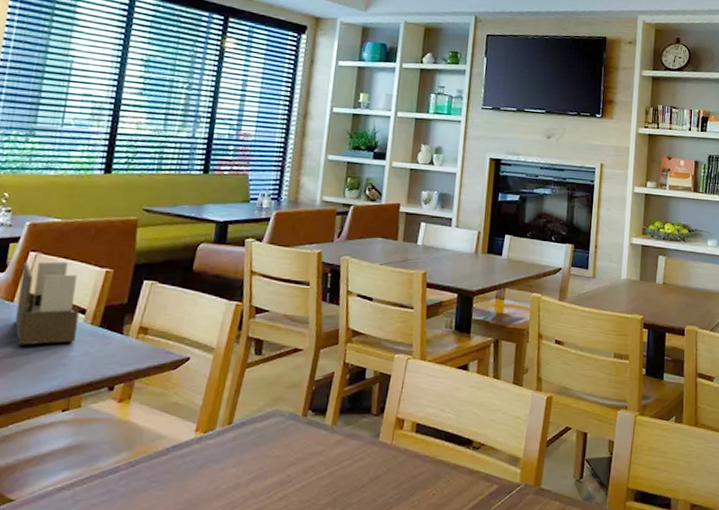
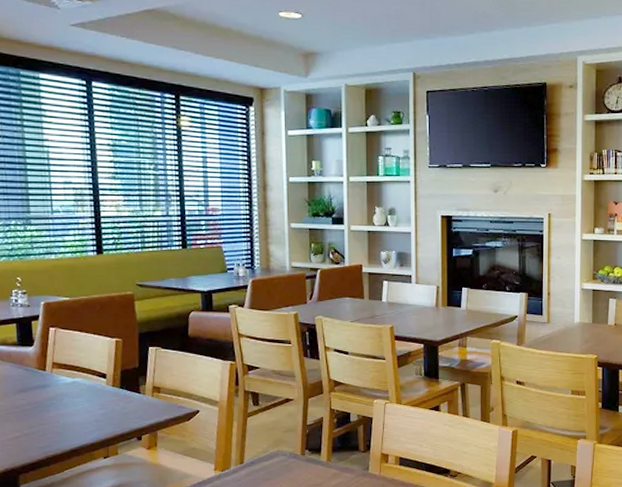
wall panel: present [14,261,80,345] -> none [47,334,102,406]

